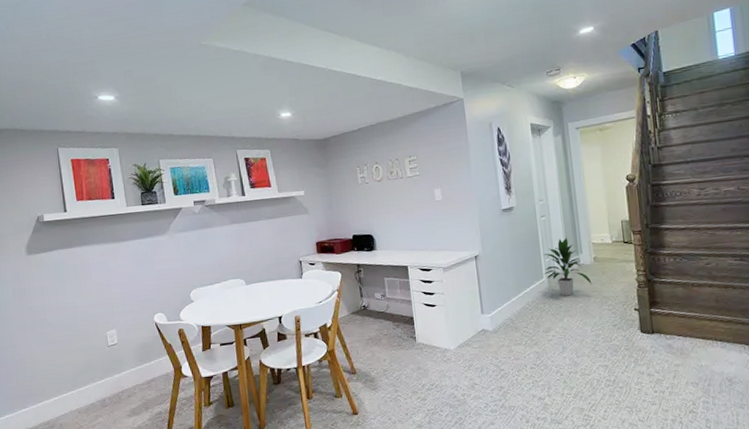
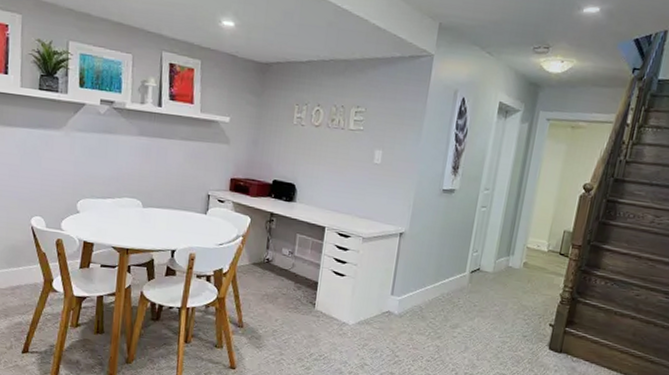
indoor plant: present [542,237,592,296] -> none [466,234,515,297]

